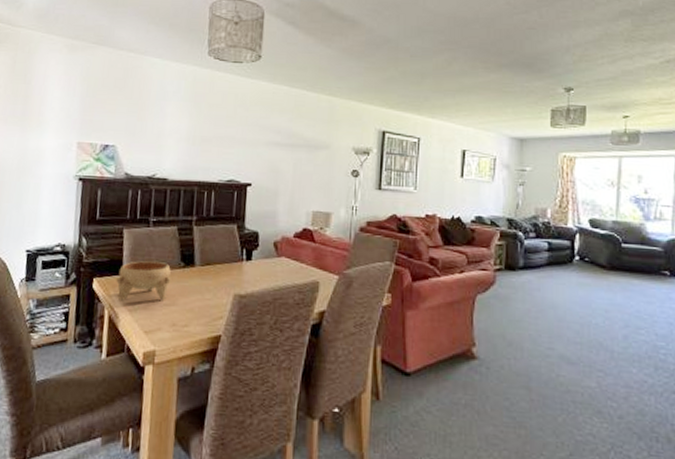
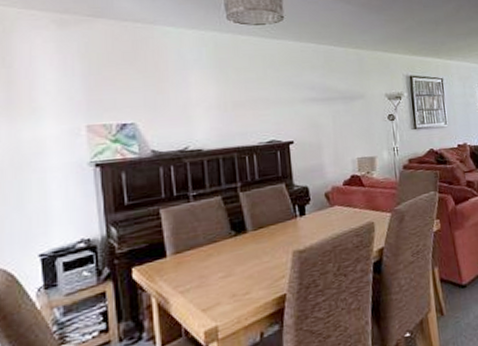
bowl: present [116,261,171,300] -> none [160,235,224,284]

